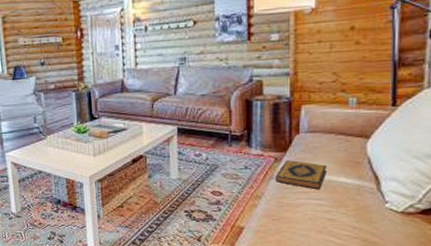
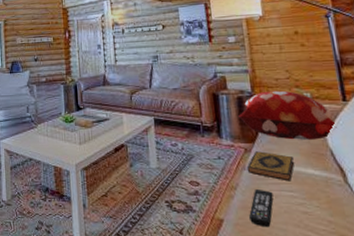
remote control: none [272,197,299,234] -> present [249,188,274,228]
decorative pillow: none [273,95,380,148] -> present [239,90,337,140]

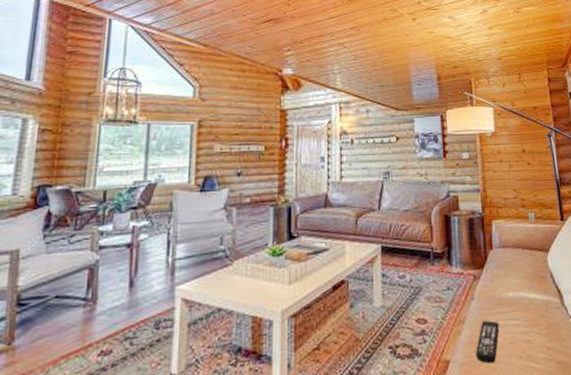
decorative pillow: present [239,90,337,140] -> none [469,210,556,263]
hardback book: present [246,151,295,182] -> none [475,277,520,309]

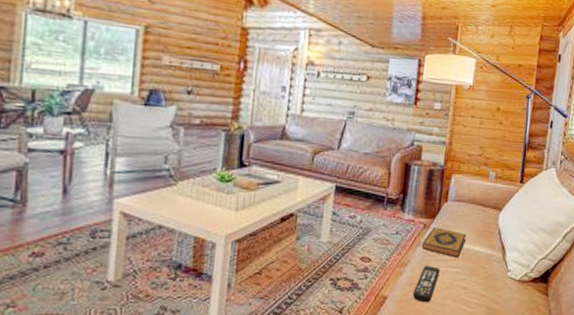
hardback book: none [475,277,520,309] -> present [421,227,467,258]

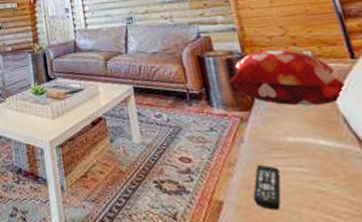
hardback book: present [421,227,467,258] -> none [245,120,302,155]
decorative pillow: none [426,166,509,219] -> present [230,49,348,106]

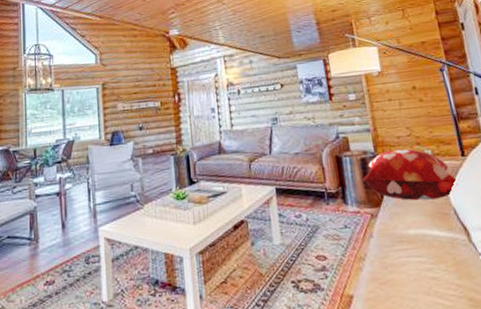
remote control: present [253,164,281,211] -> none [379,257,403,300]

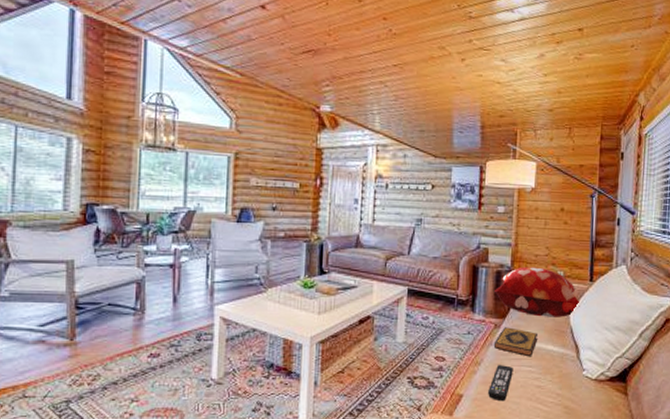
hardback book: none [374,215,421,246] -> present [493,327,538,357]
remote control: none [379,257,403,300] -> present [488,364,513,402]

